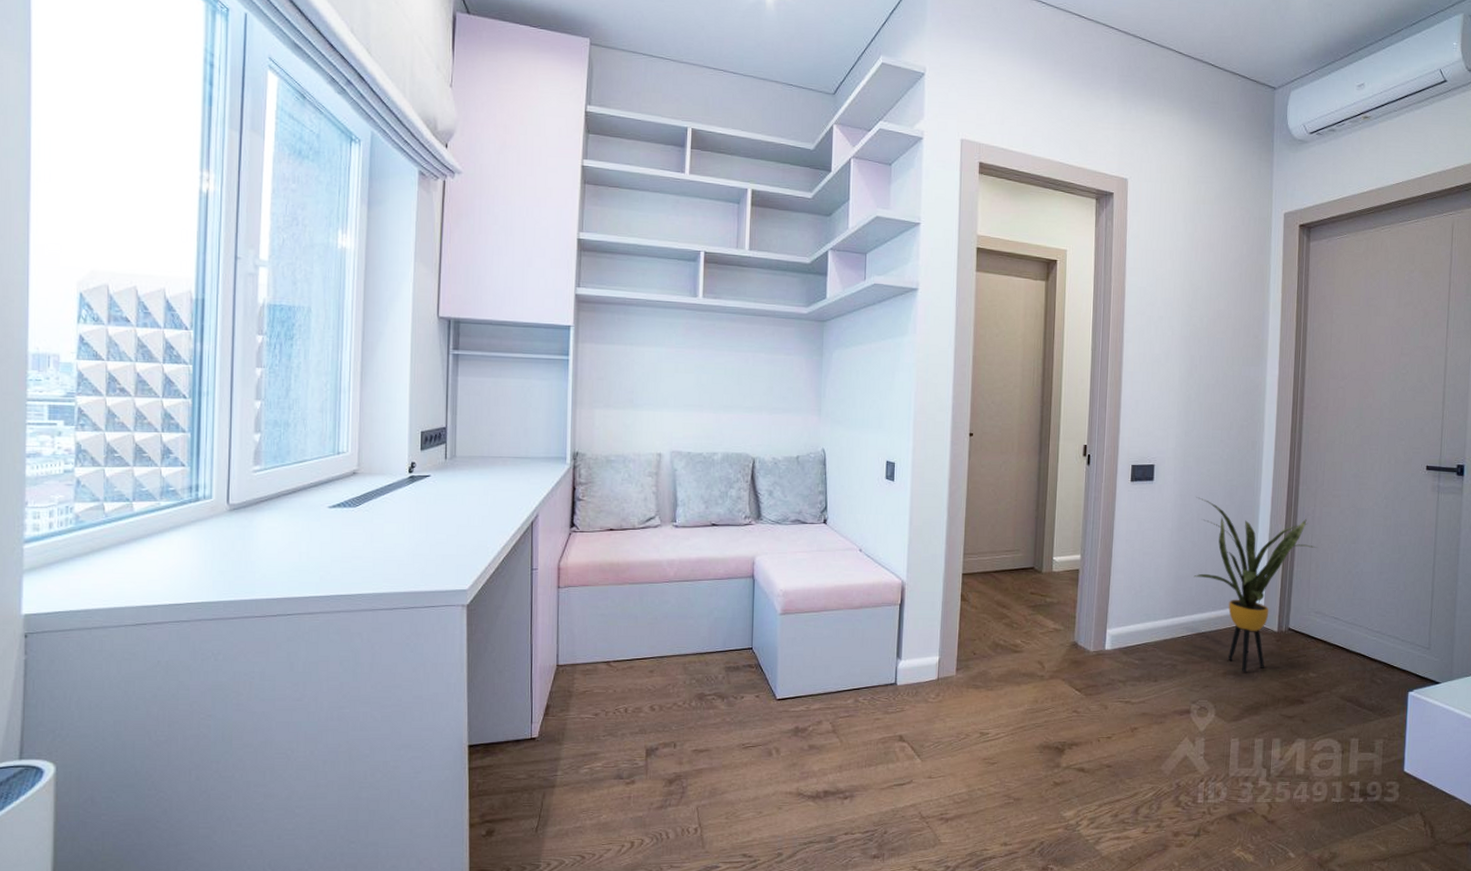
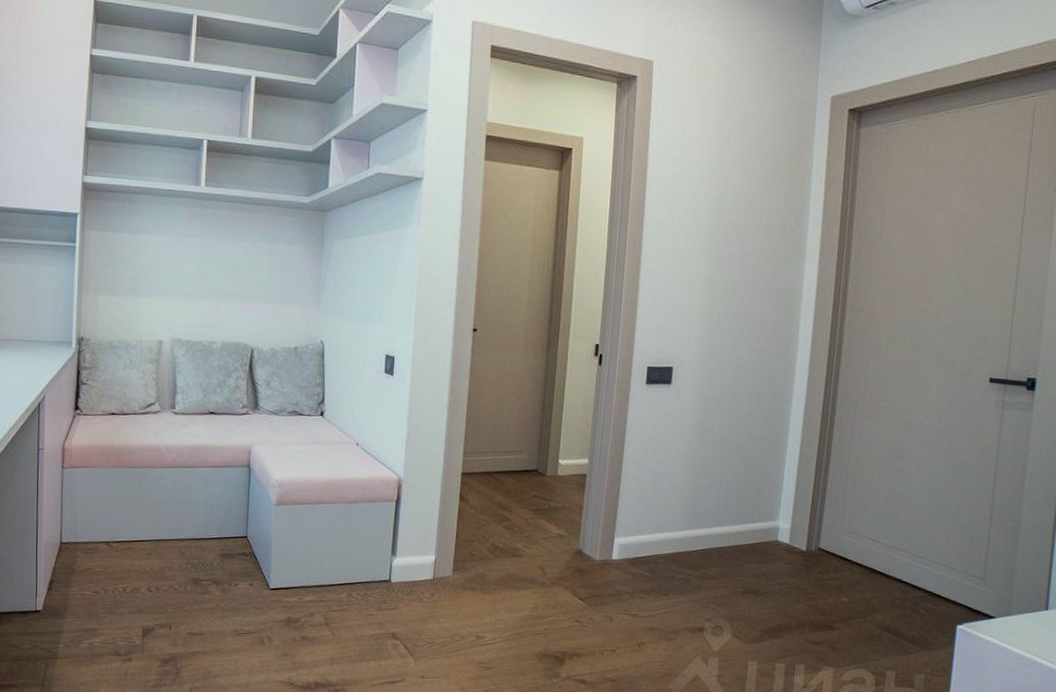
house plant: present [1193,497,1317,672] -> none [712,403,856,592]

